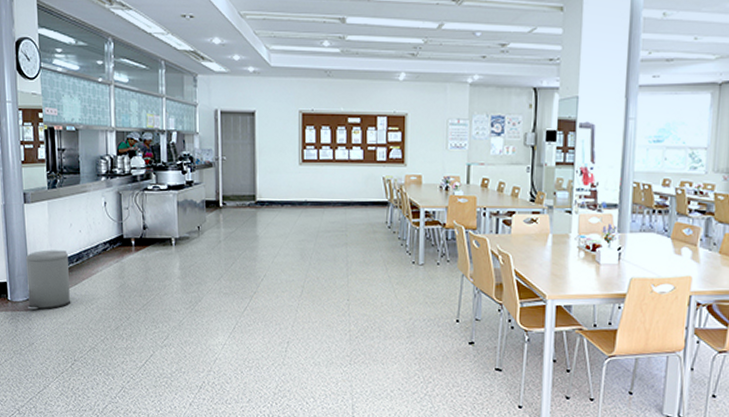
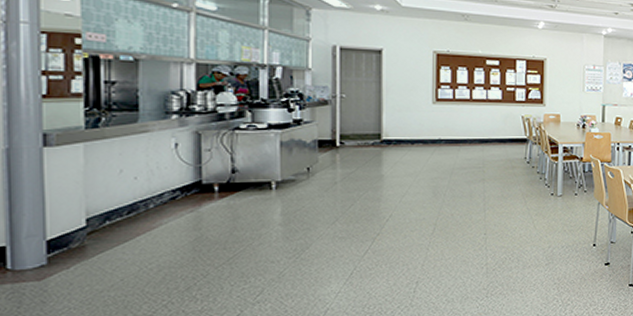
pedal bin: present [25,250,70,310] -> none [41,202,115,278]

